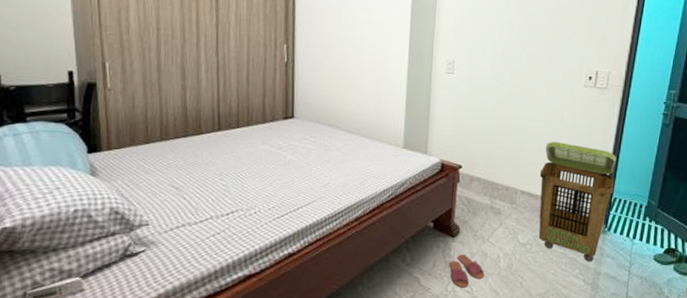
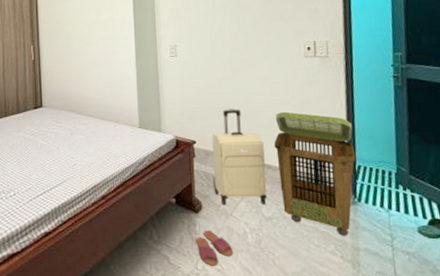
suitcase: none [474,134,530,231] -> present [211,109,267,206]

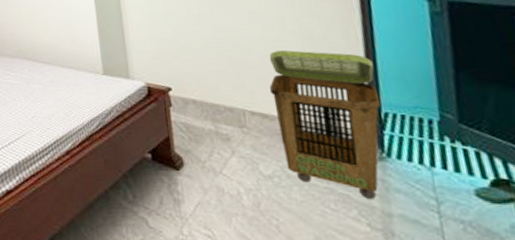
slippers: present [196,231,233,266] -> none [179,190,226,231]
suitcase: present [211,109,267,206] -> none [190,49,264,162]

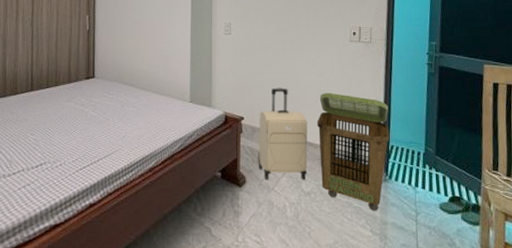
suitcase: none [190,49,264,162] -> present [258,87,308,180]

